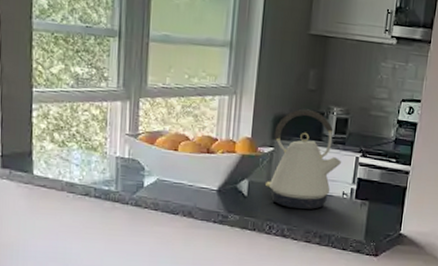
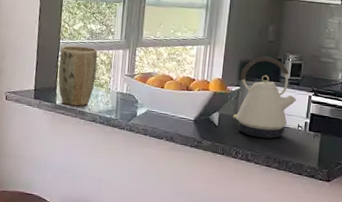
plant pot: none [33,95,88,176] -> present [58,45,98,106]

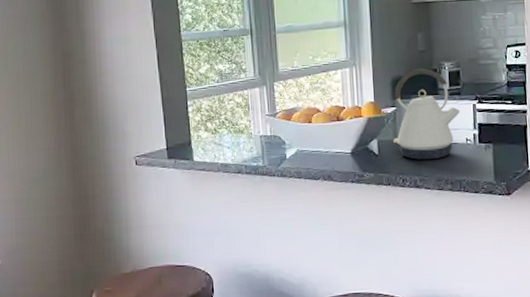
plant pot: present [58,45,98,106] -> none [188,90,234,160]

